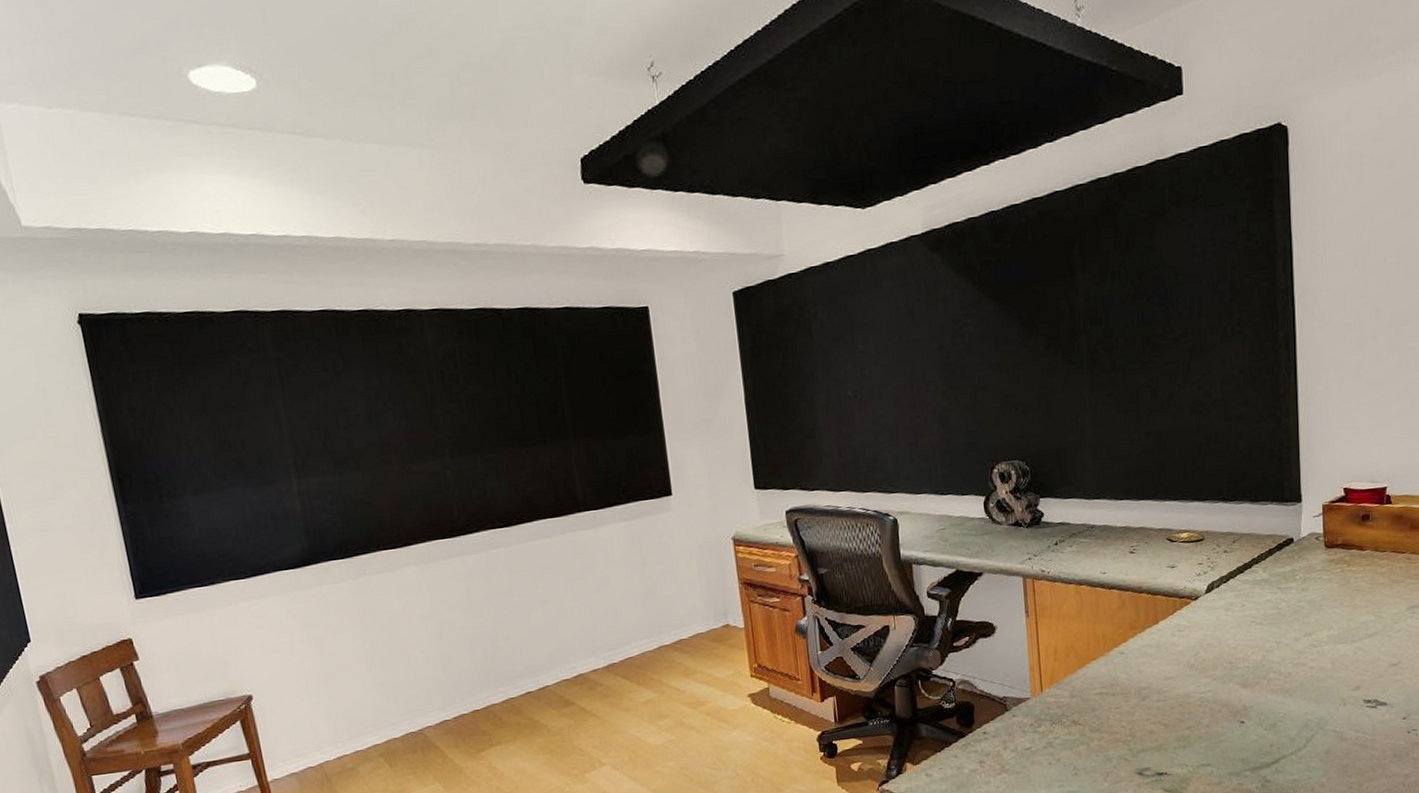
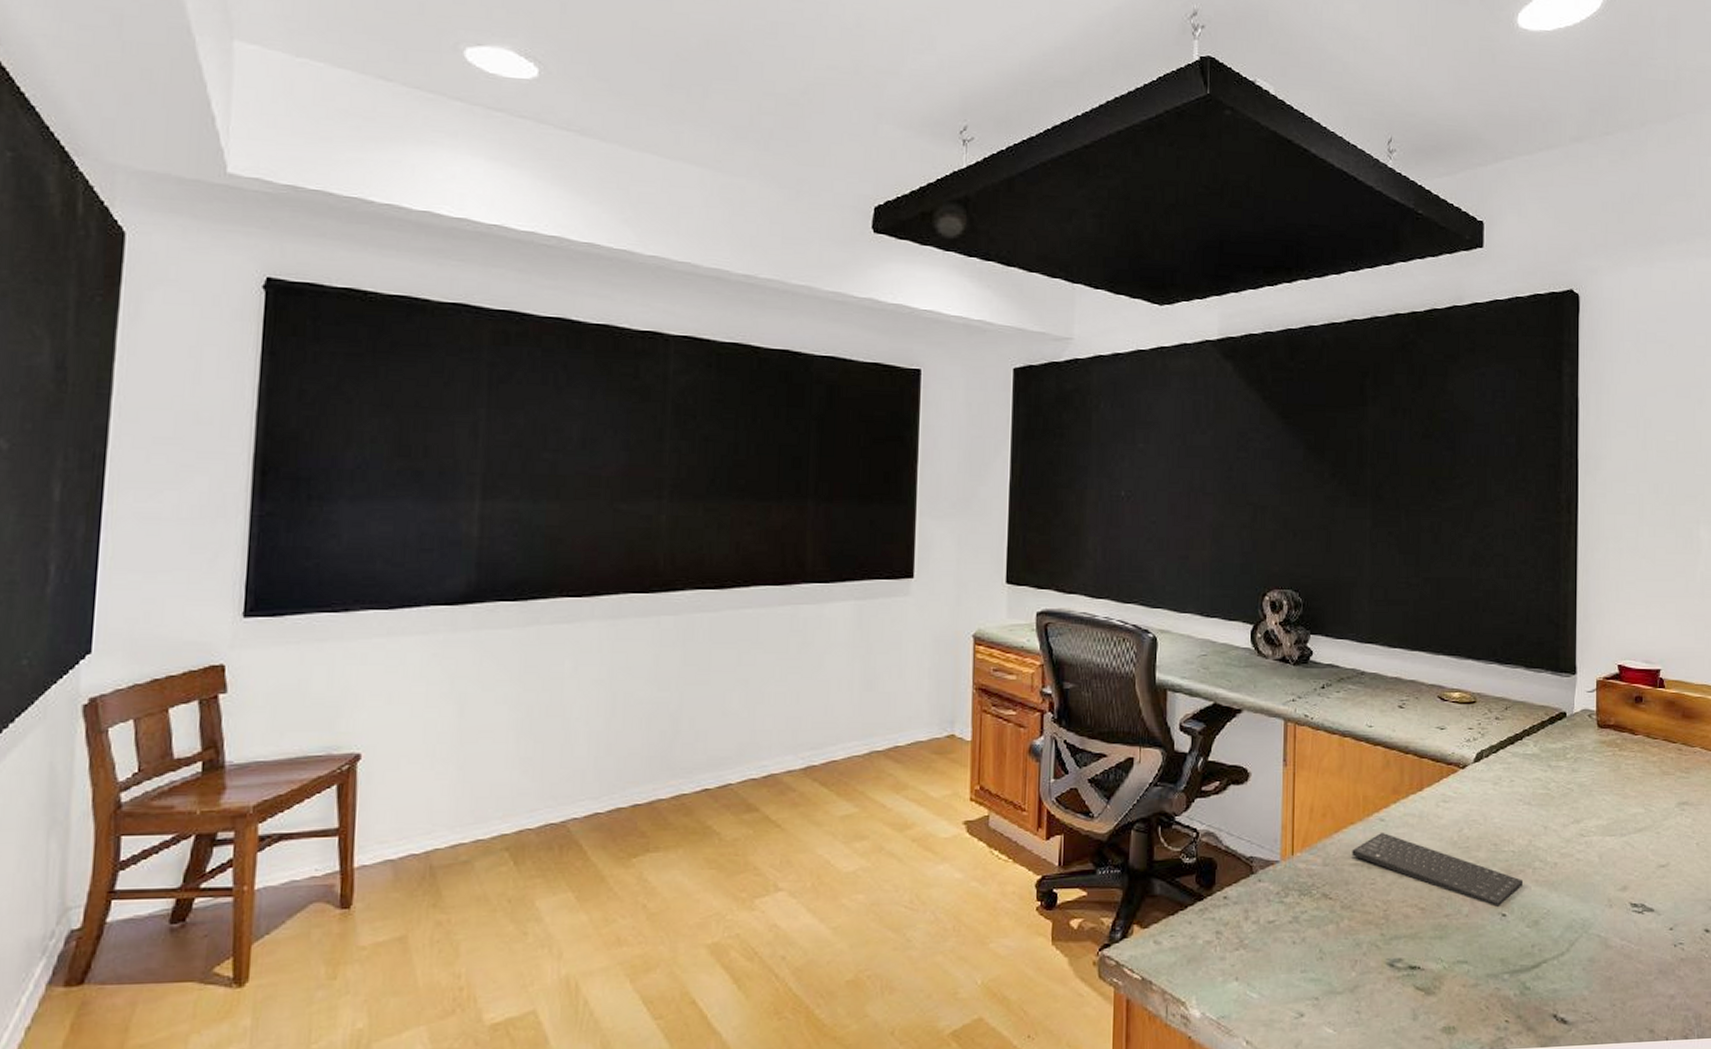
keyboard: none [1096,664,1259,716] -> present [1352,833,1522,907]

